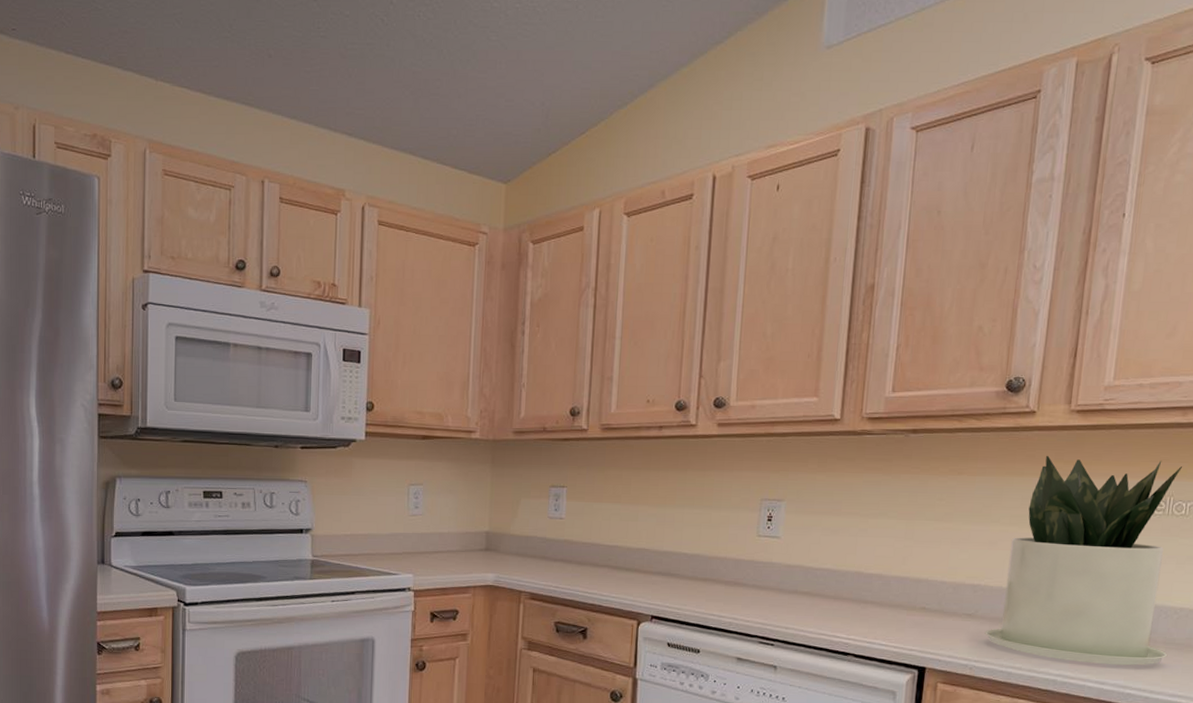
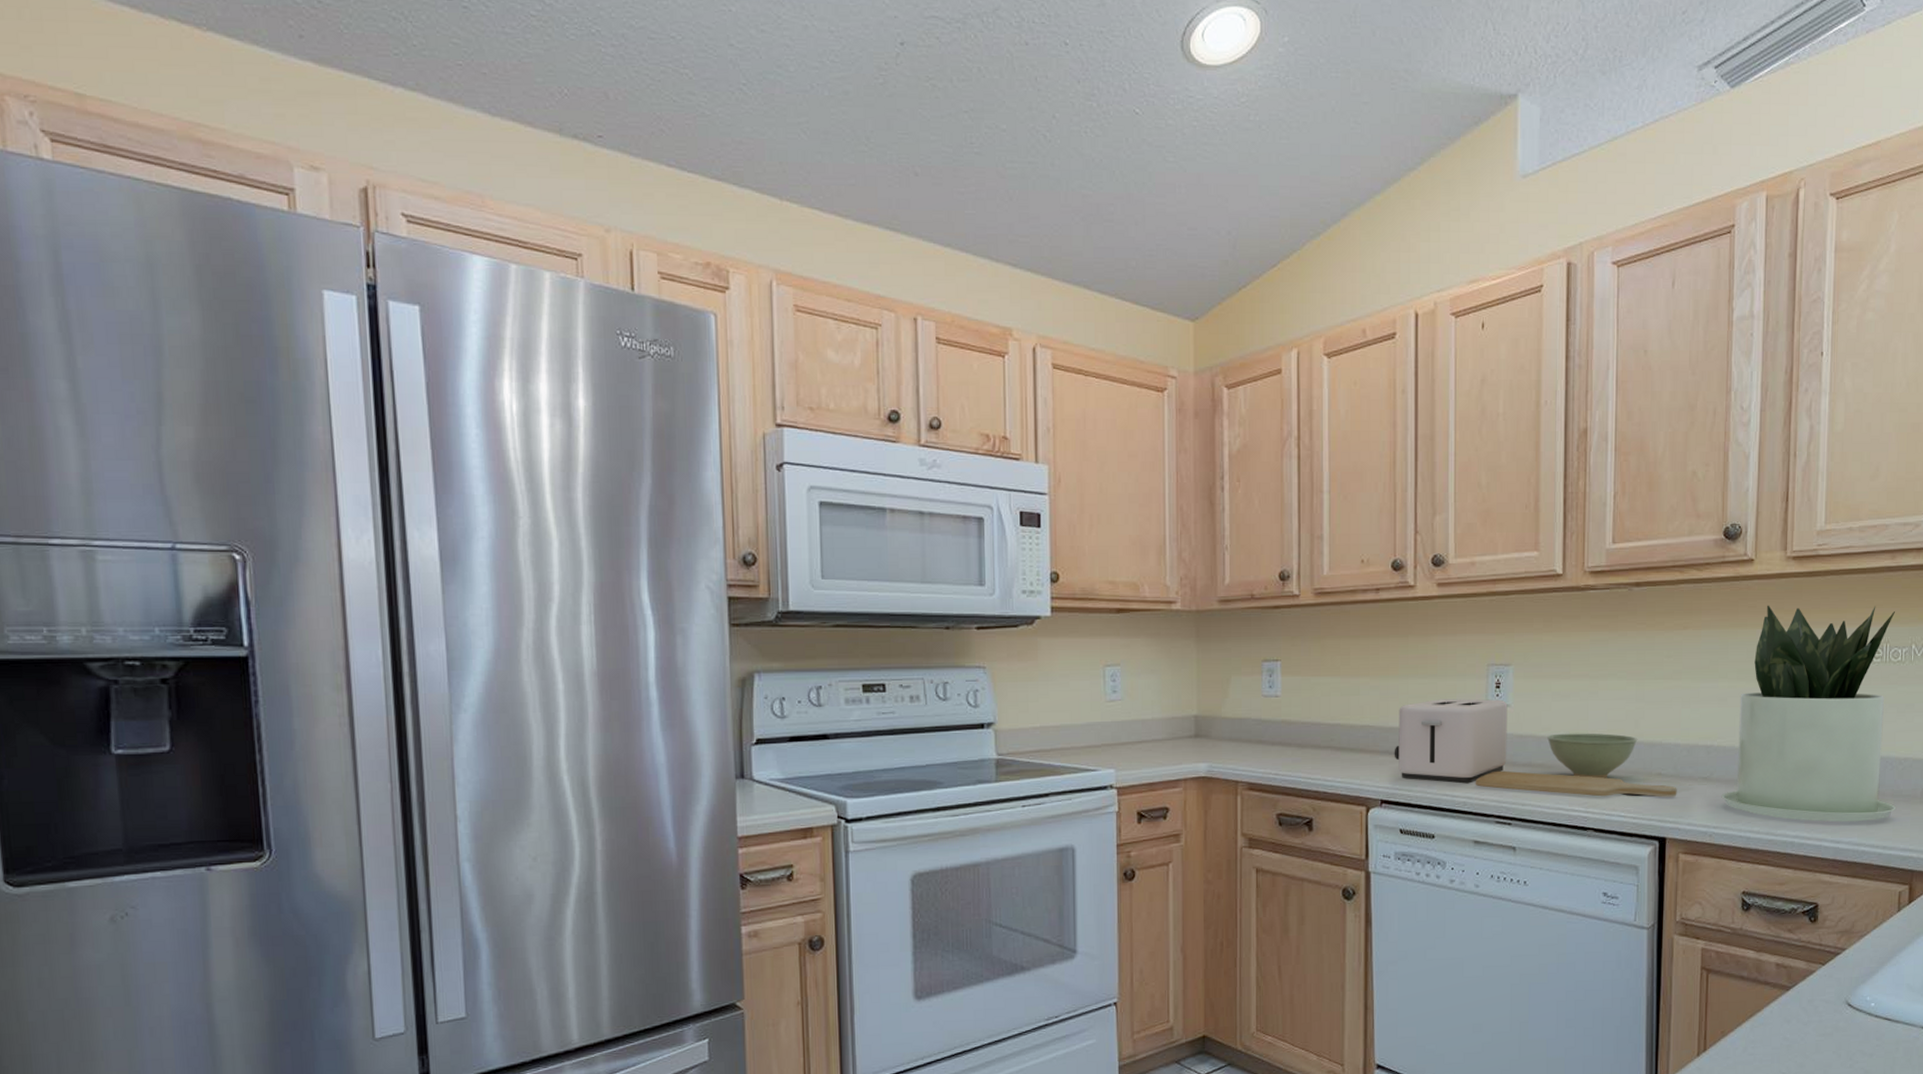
toaster: none [666,528,778,606] -> present [1394,698,1508,784]
chopping board: none [741,596,940,630] -> present [1475,770,1677,797]
bowl: none [814,565,904,609] -> present [1547,733,1638,779]

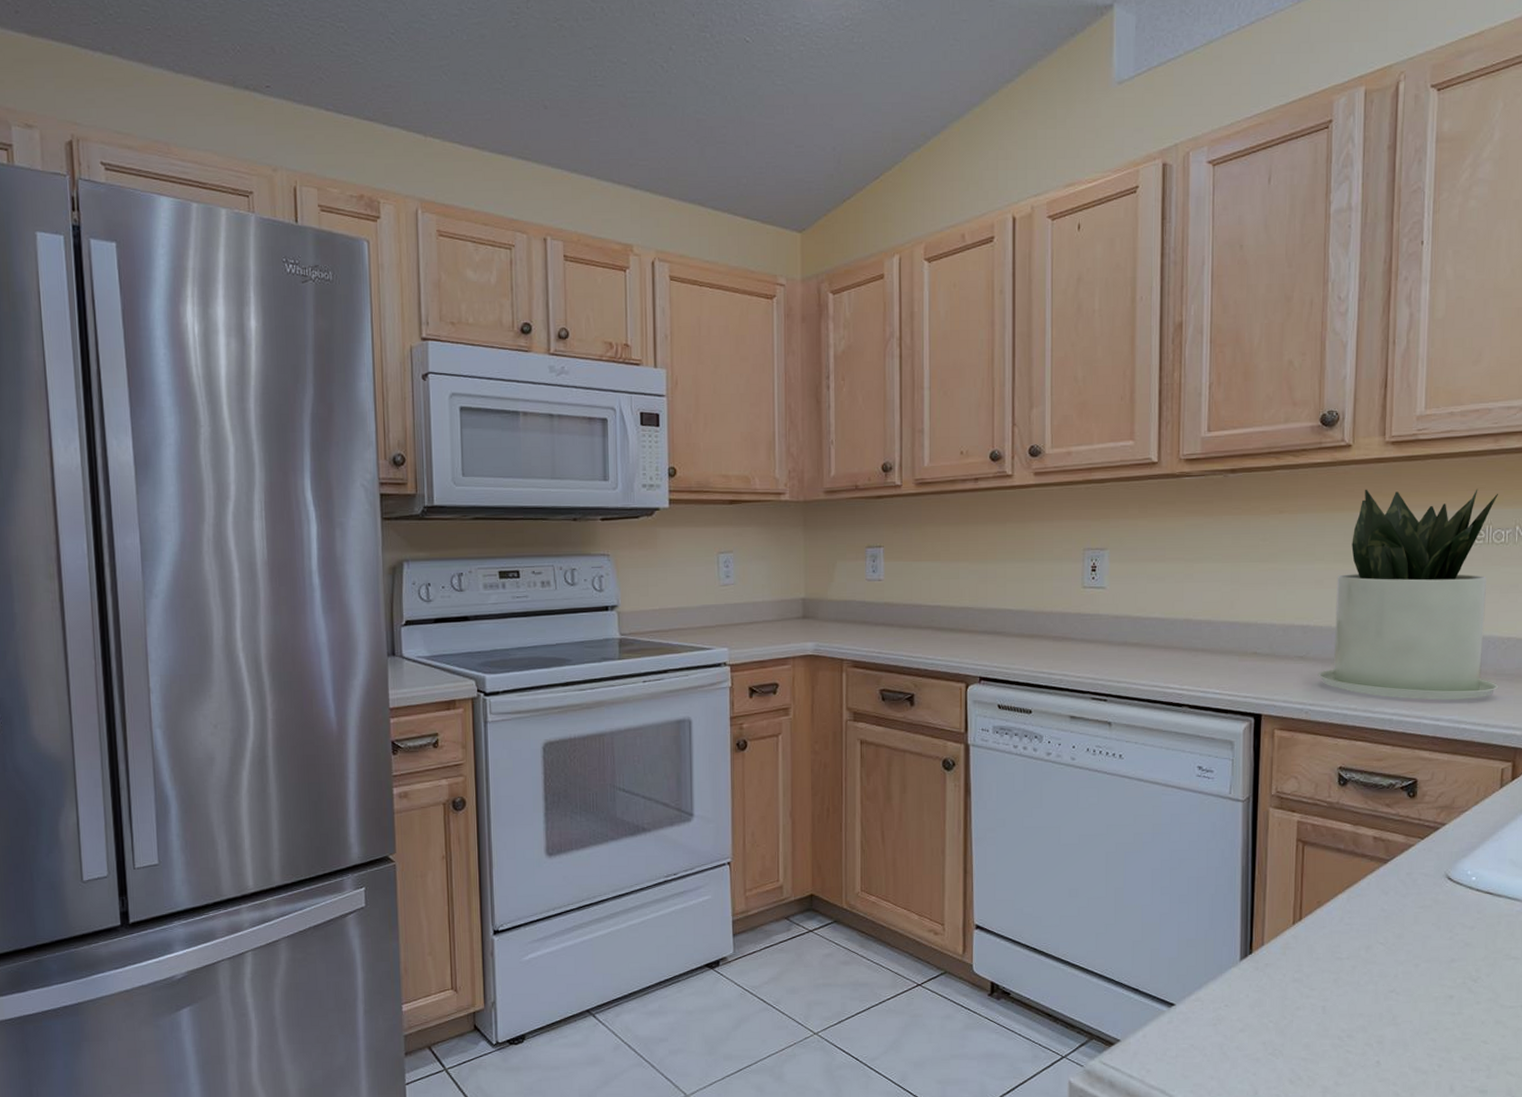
toaster: present [1394,698,1508,784] -> none [992,581,1103,662]
chopping board: present [1475,770,1677,797] -> none [1071,649,1273,676]
bowl: present [1547,733,1638,779] -> none [1142,613,1233,657]

